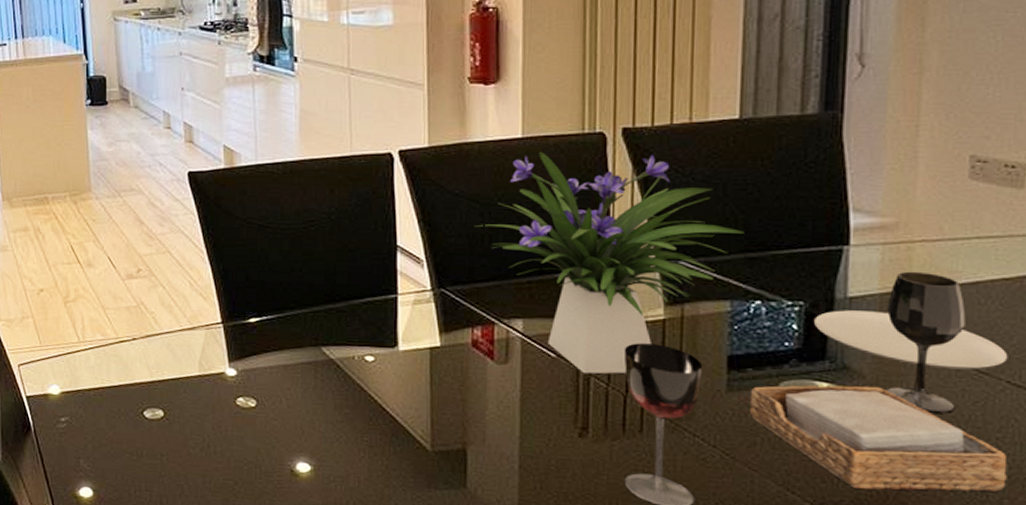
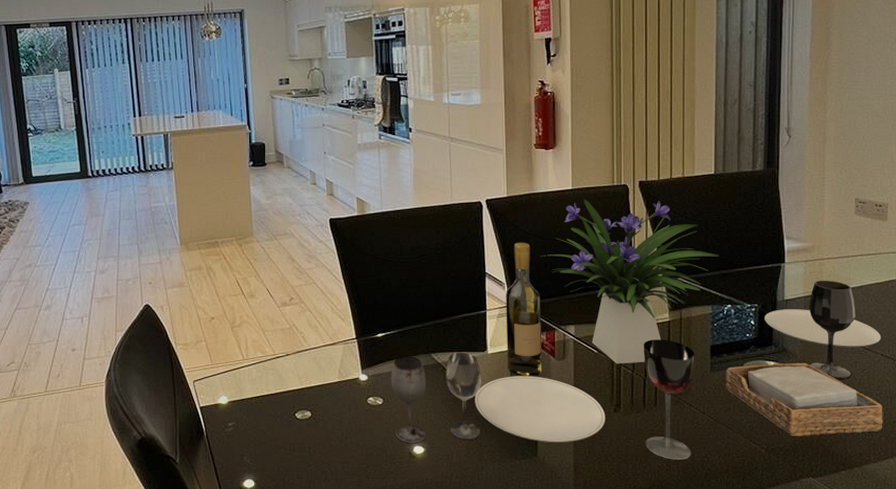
wineglass: none [267,346,389,460] -> present [391,352,481,444]
plate: none [380,381,566,473] -> present [475,376,606,443]
bottle: none [424,207,476,384] -> present [506,242,542,377]

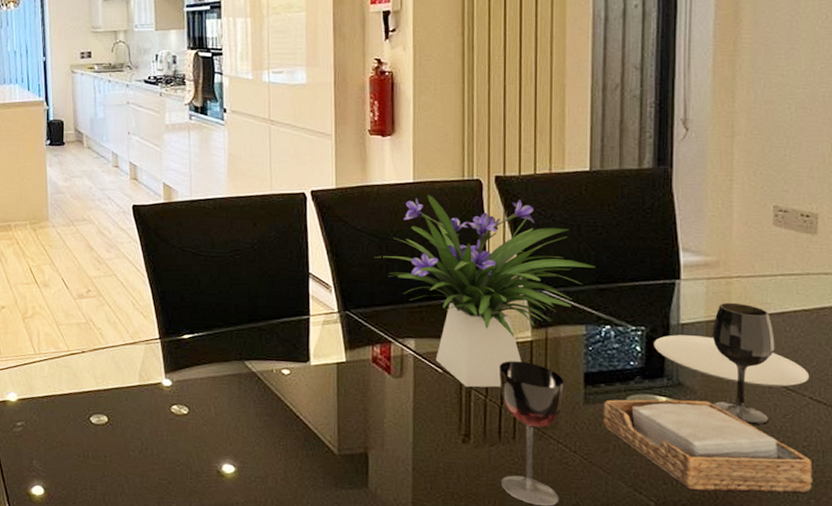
wineglass: present [391,352,481,444] -> none [198,361,303,462]
plate: present [475,376,606,443] -> none [294,392,452,475]
bottle: present [506,242,542,377] -> none [332,240,375,396]

